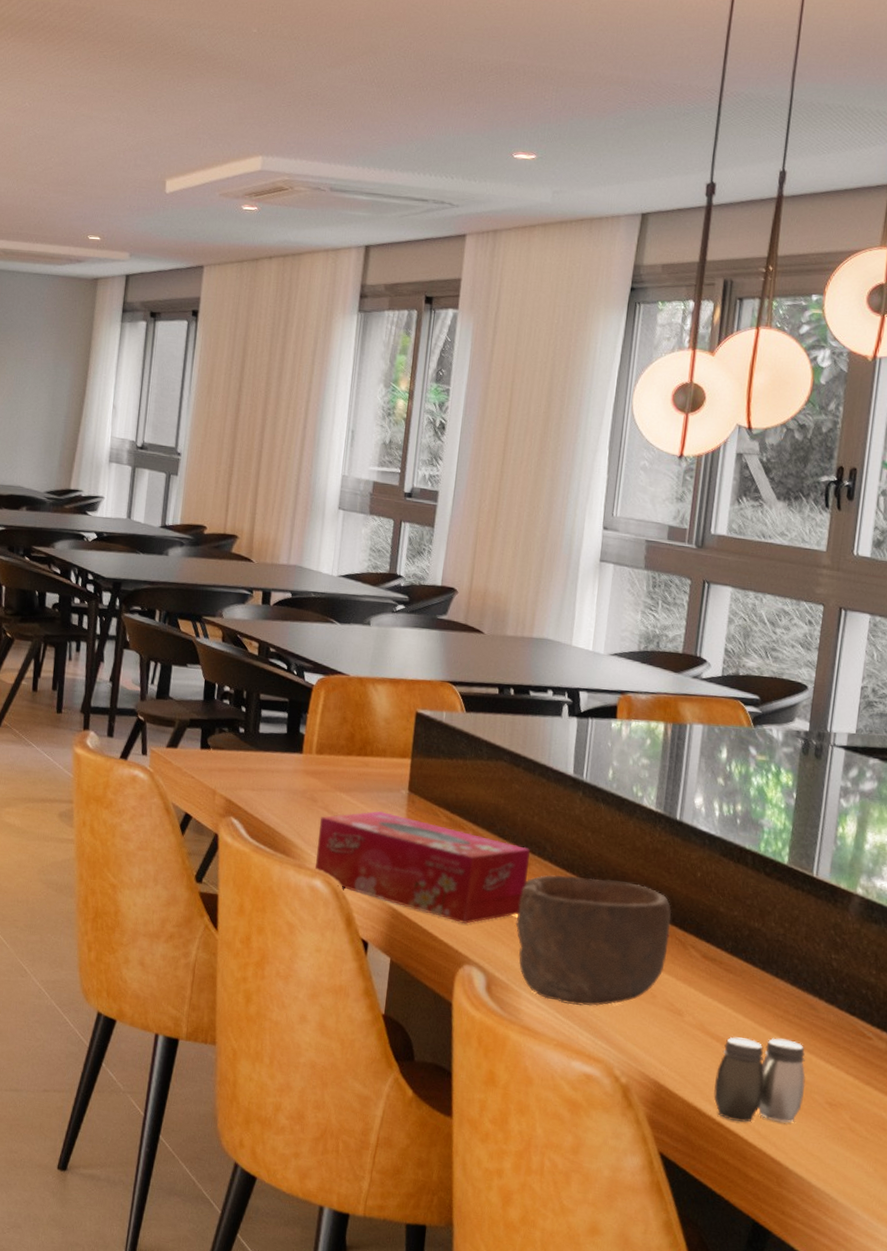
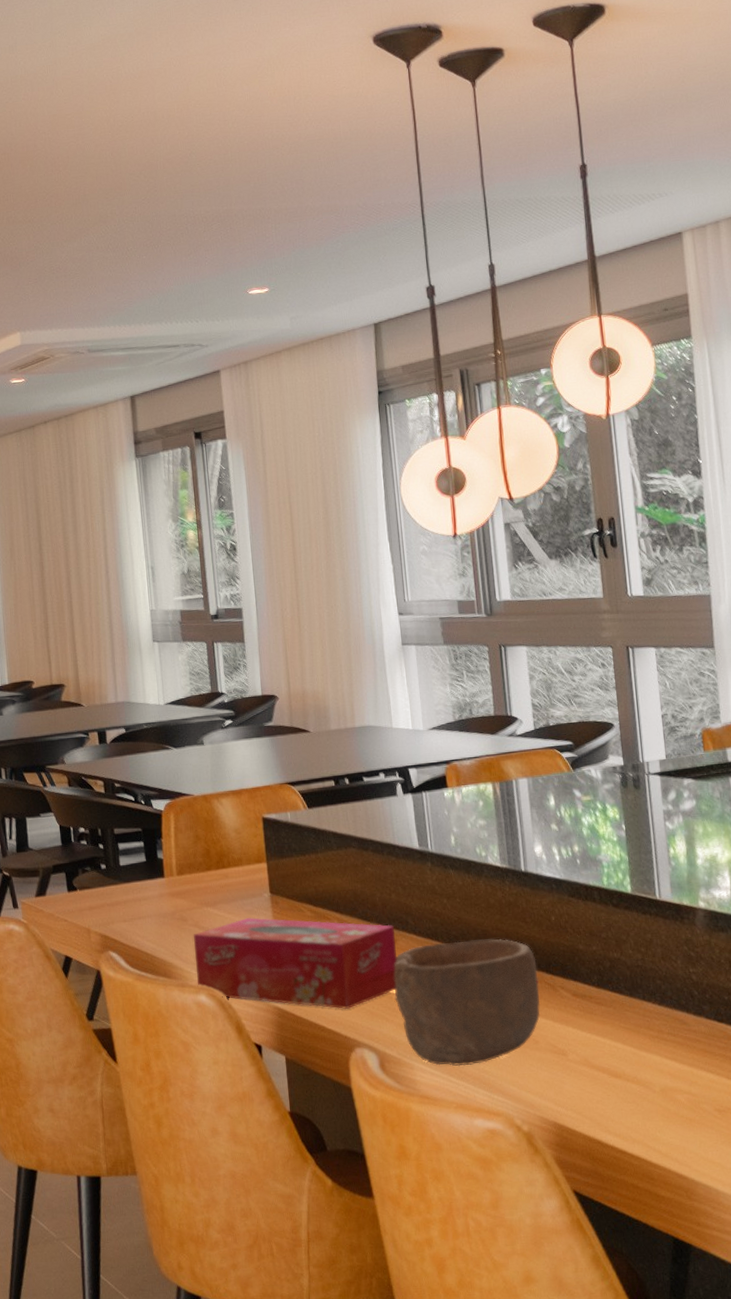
salt and pepper shaker: present [713,1037,806,1123] -> none [609,1057,694,1145]

